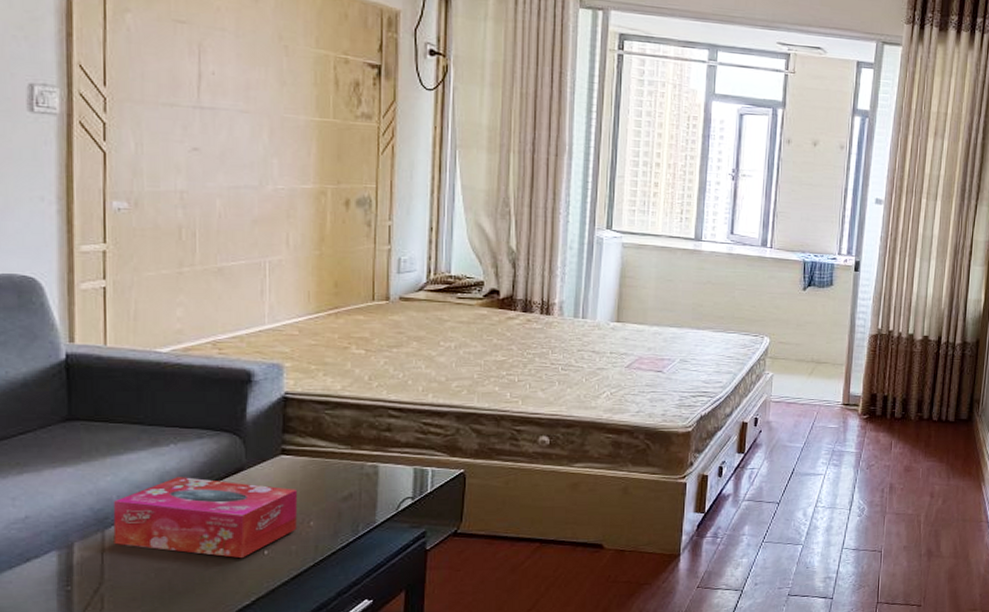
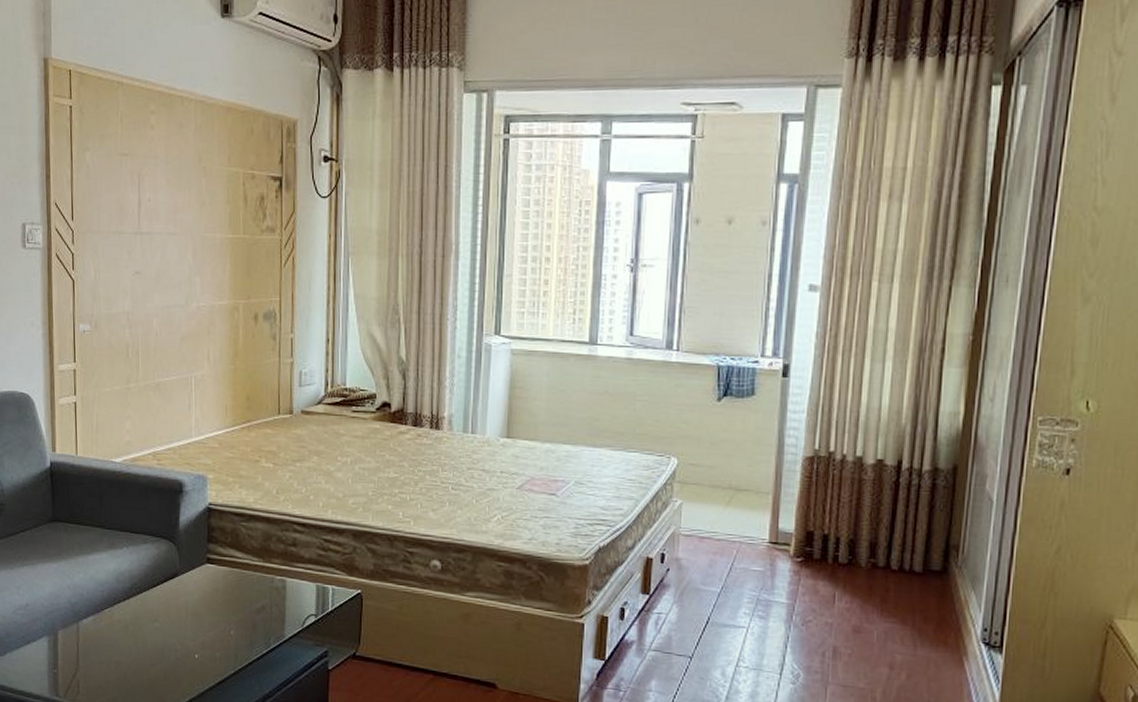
tissue box: present [113,477,298,559] -> none [84,578,221,660]

